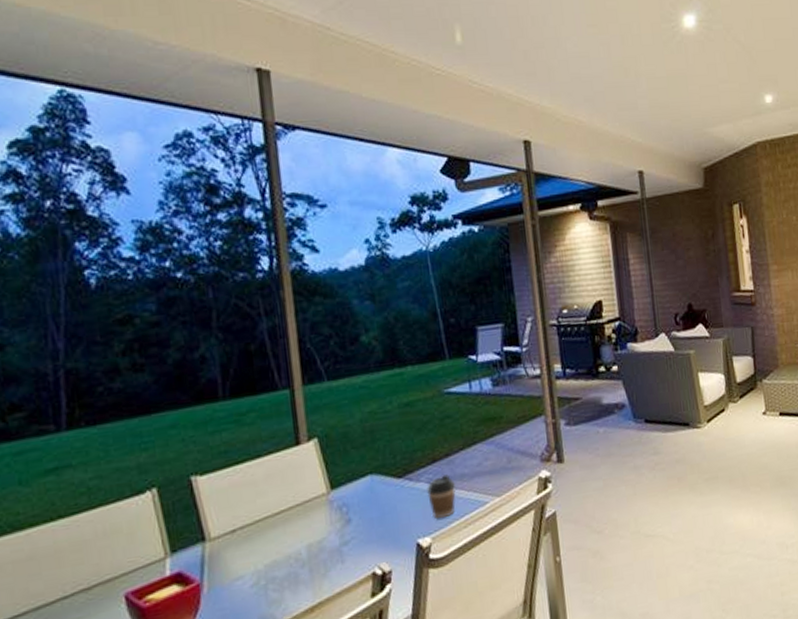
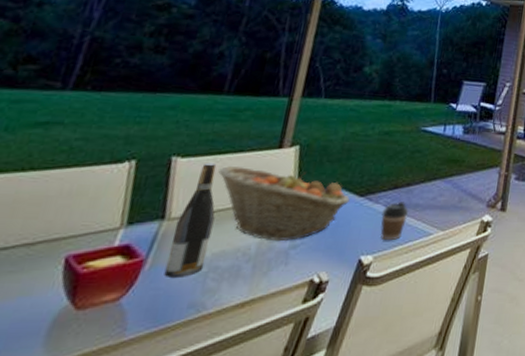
wine bottle: none [219,474,261,596] -> present [164,162,217,277]
fruit basket: none [242,464,389,543] -> present [218,166,350,242]

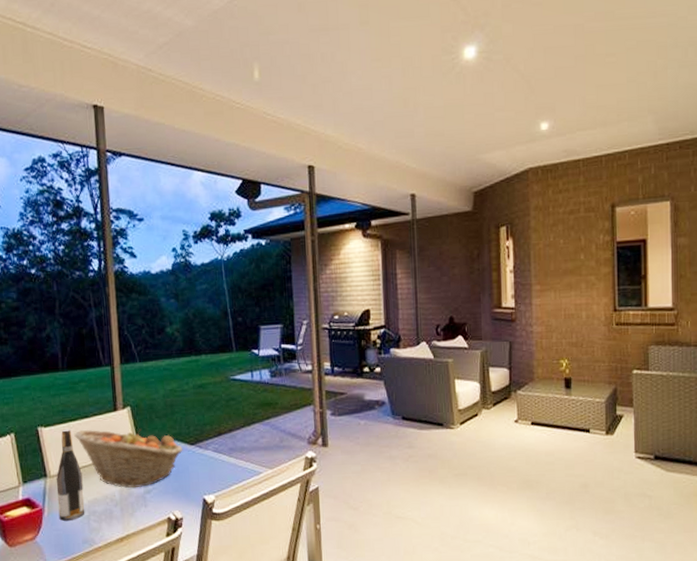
coffee cup: present [380,202,408,241] -> none [212,446,236,482]

